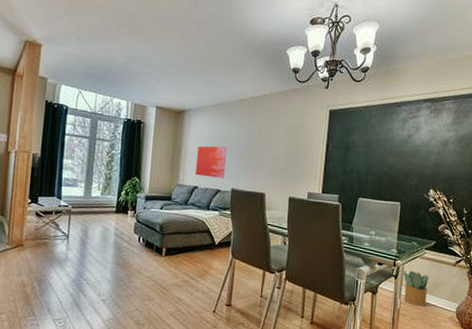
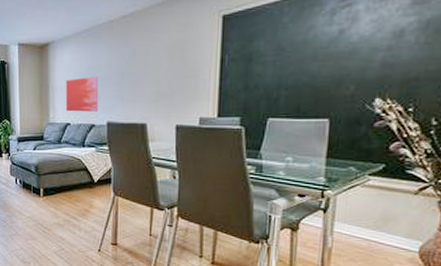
potted plant: present [403,270,429,307] -> none [336,201,375,246]

